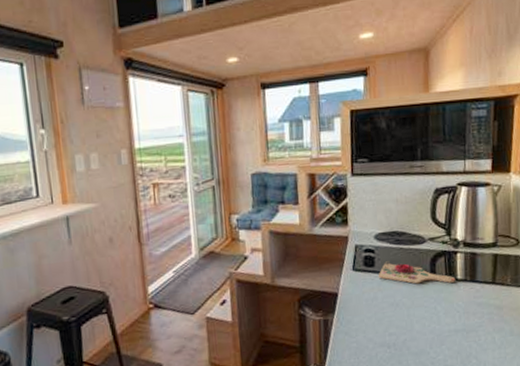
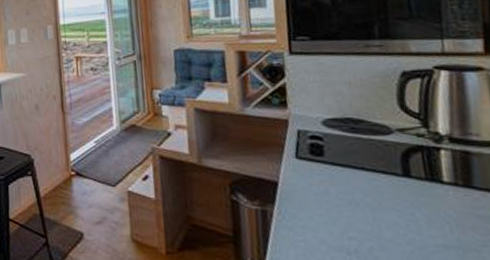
cutting board: present [378,261,456,284] -> none [329,151,442,185]

